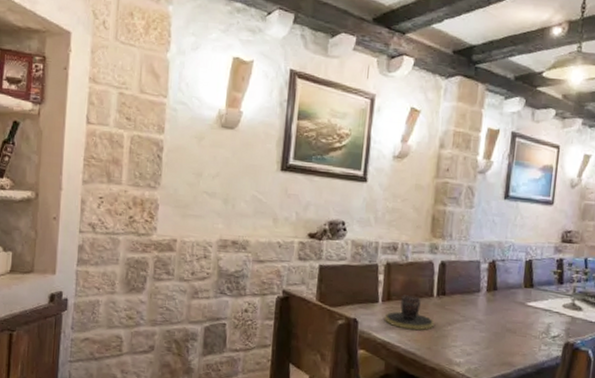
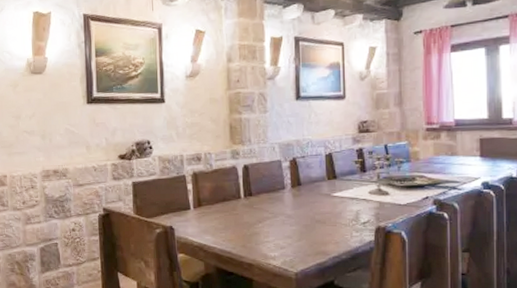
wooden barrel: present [384,295,435,331] -> none [197,199,245,231]

